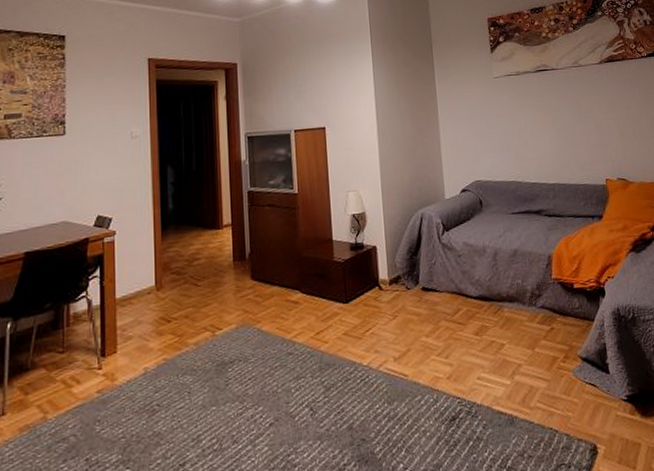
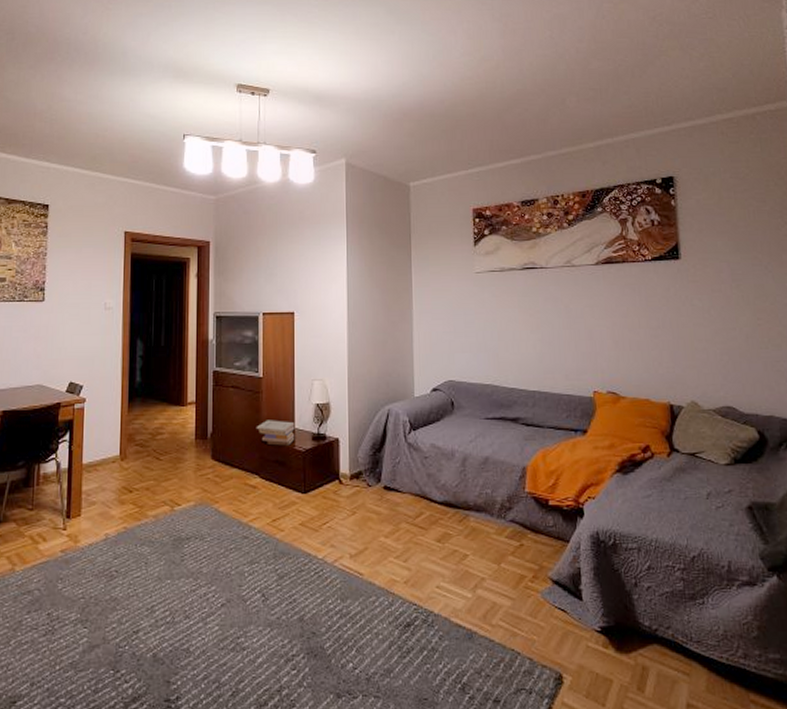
books: none [294,234,334,260] -> present [256,420,295,446]

